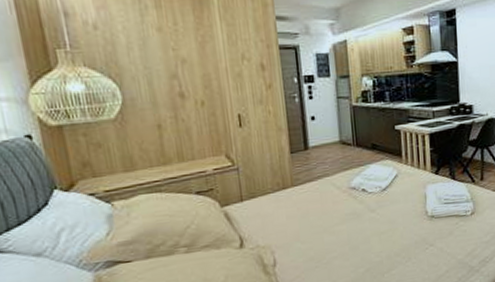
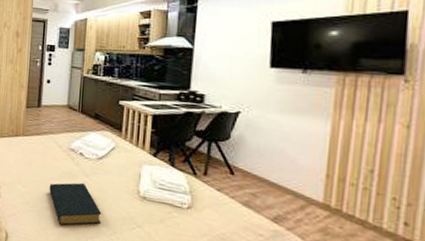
hardback book: none [334,219,395,270] -> present [49,182,102,226]

